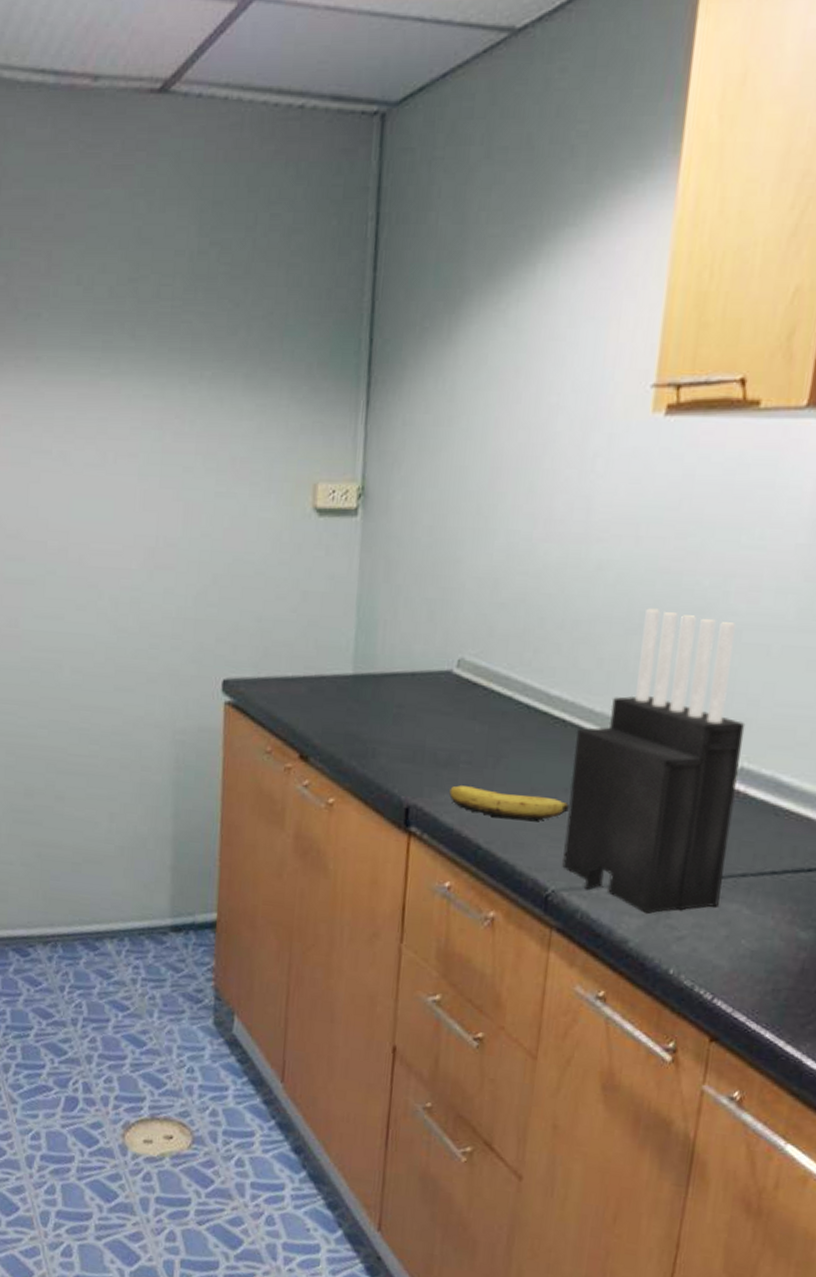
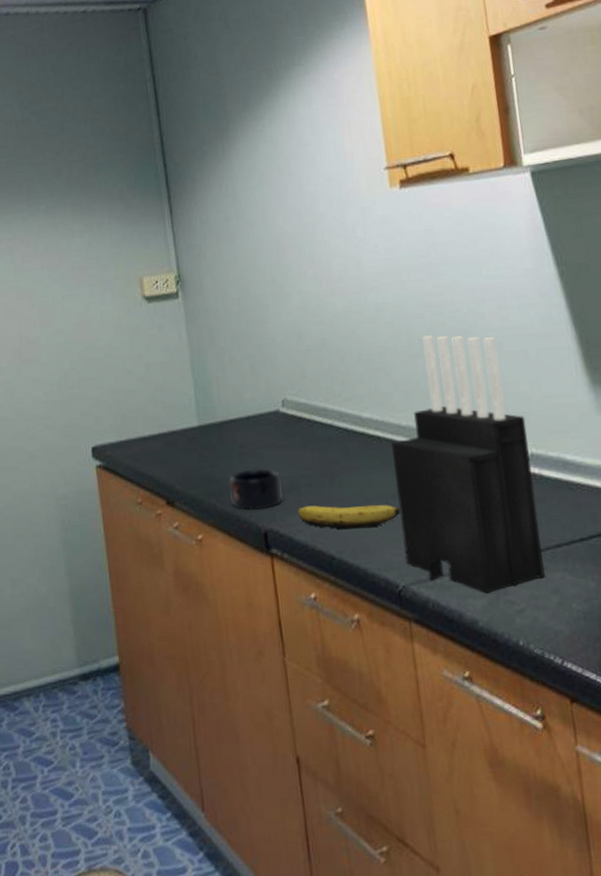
mug: none [374,733,438,782] -> present [228,468,283,511]

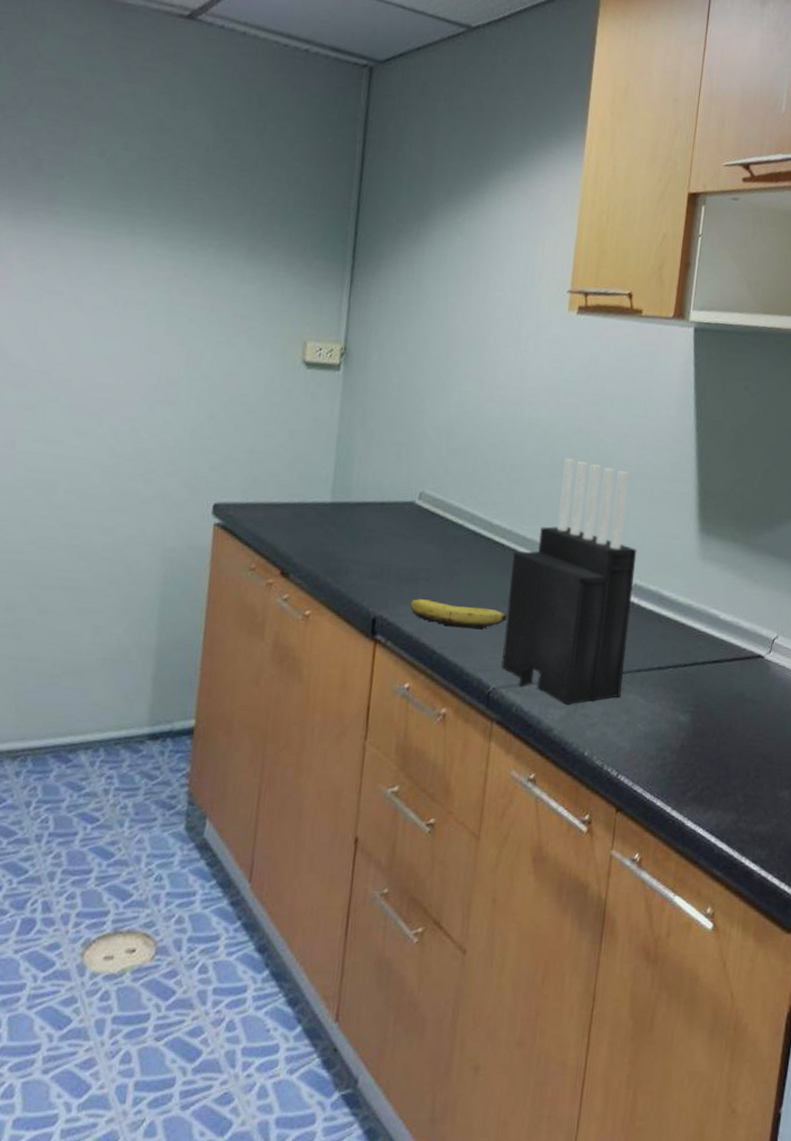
mug: present [228,468,283,511] -> none [347,553,401,596]

